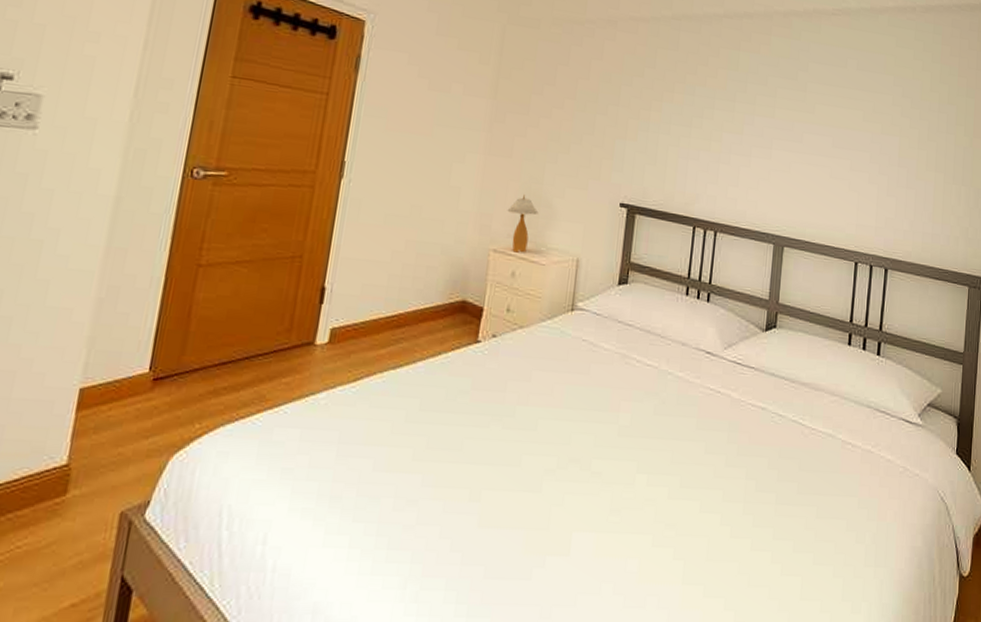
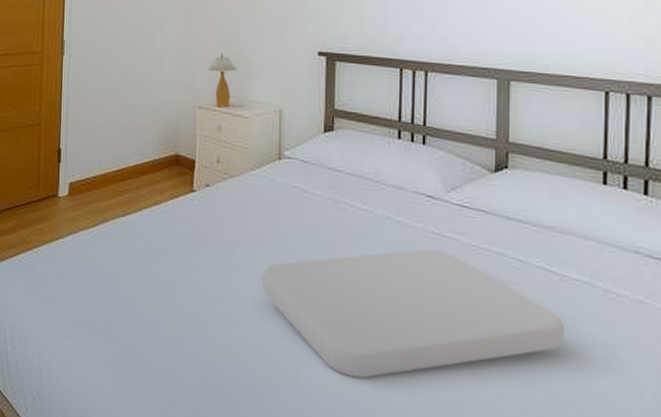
cushion: none [541,404,811,539] -> present [262,248,565,378]

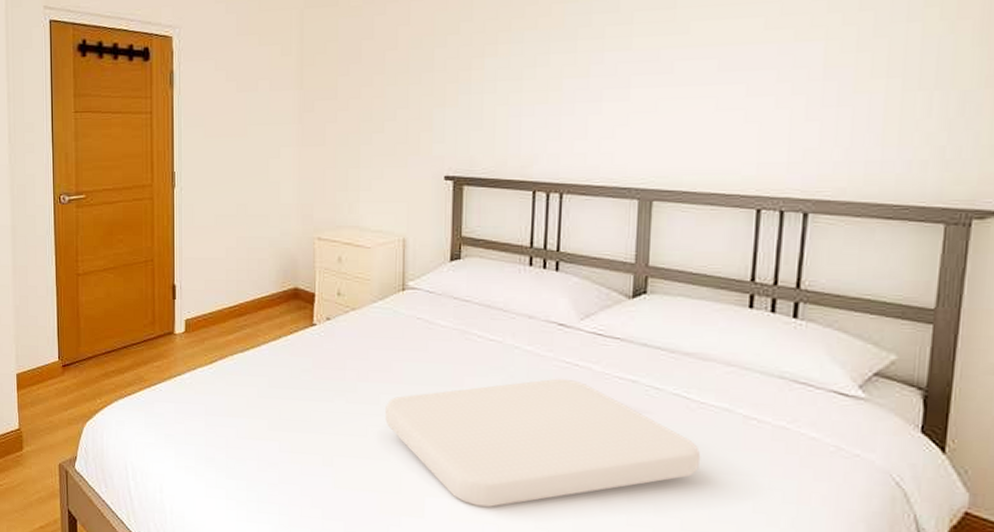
table lamp: present [207,53,237,109] -> none [326,180,358,240]

